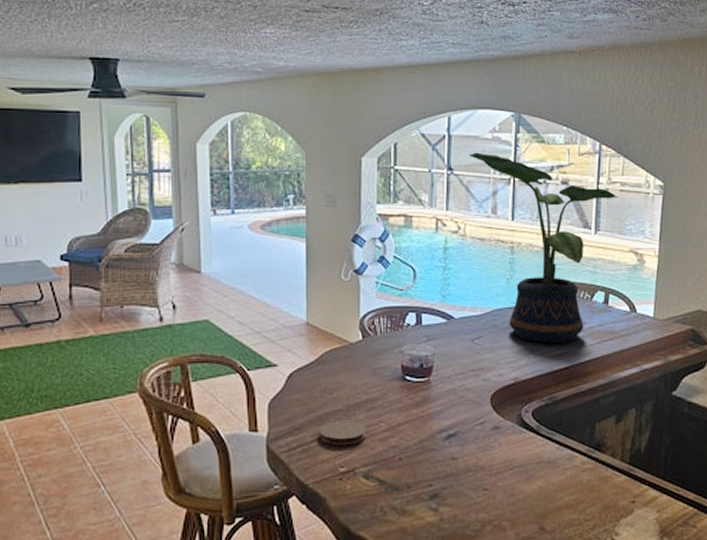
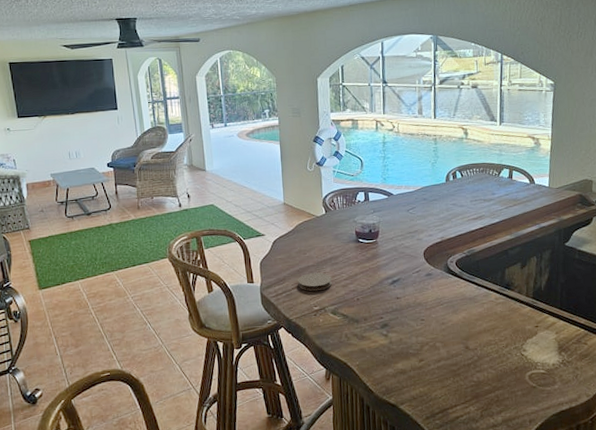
potted plant: present [469,152,619,343] -> none [399,68,518,210]

